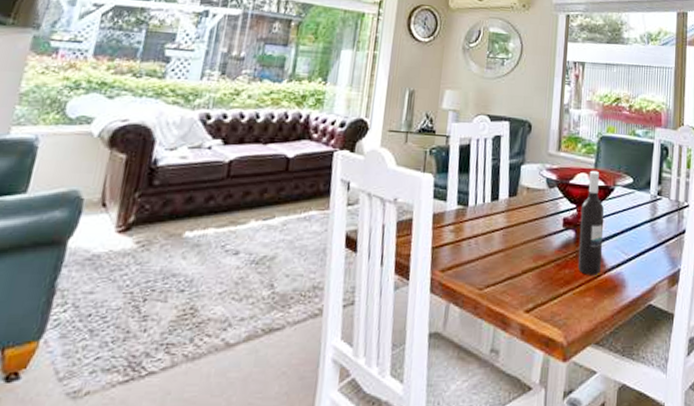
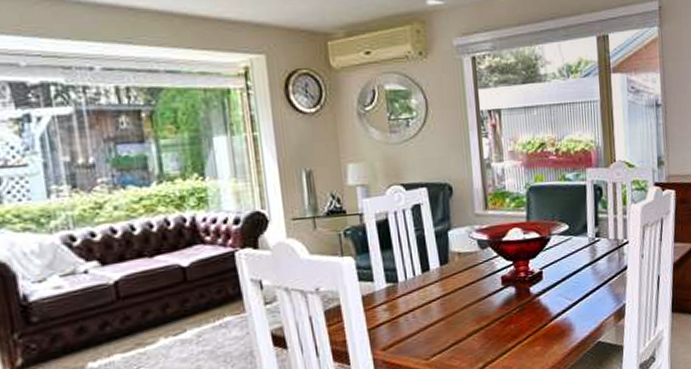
wine bottle: present [577,170,605,275] -> none [518,223,547,327]

